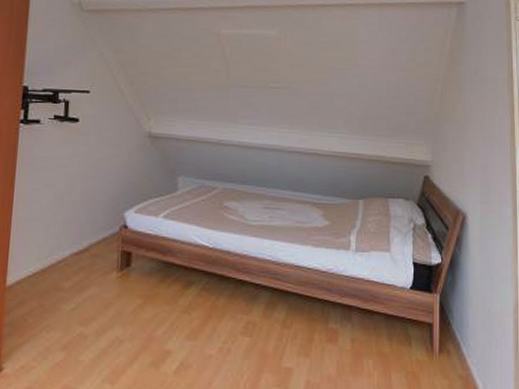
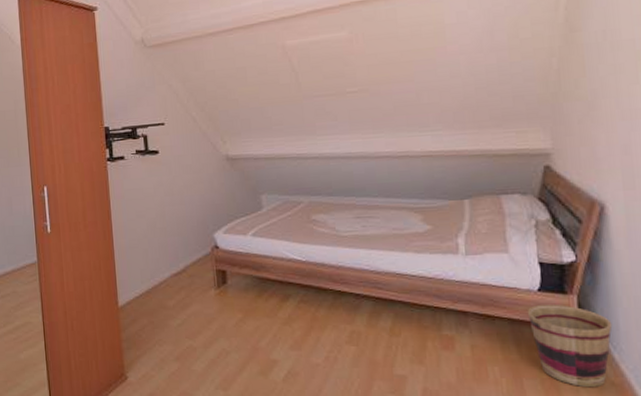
basket: none [400,301,464,381] -> present [527,304,613,388]

